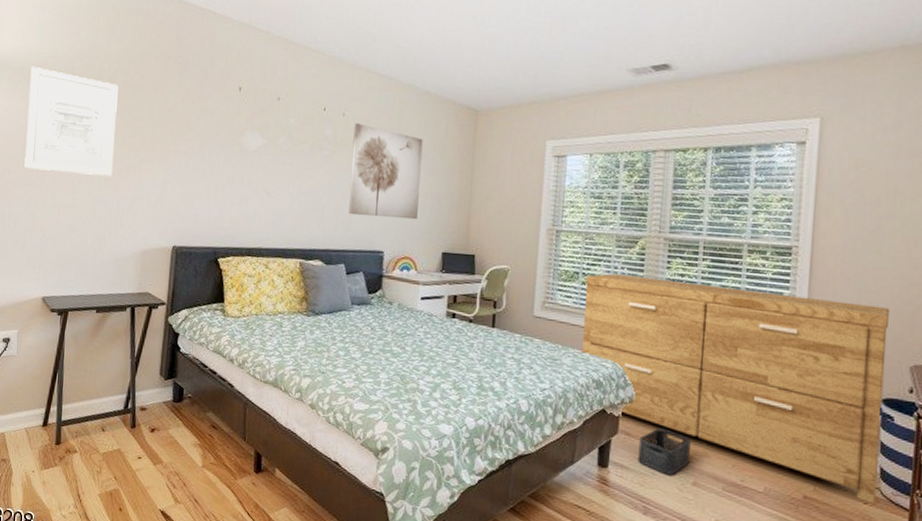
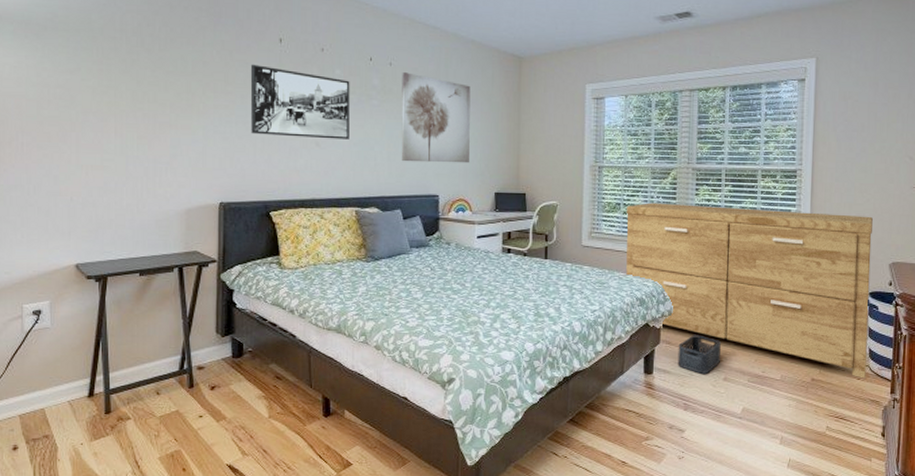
wall art: present [24,66,119,176] -> none [39,19,146,134]
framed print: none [206,111,303,190] -> present [250,64,350,140]

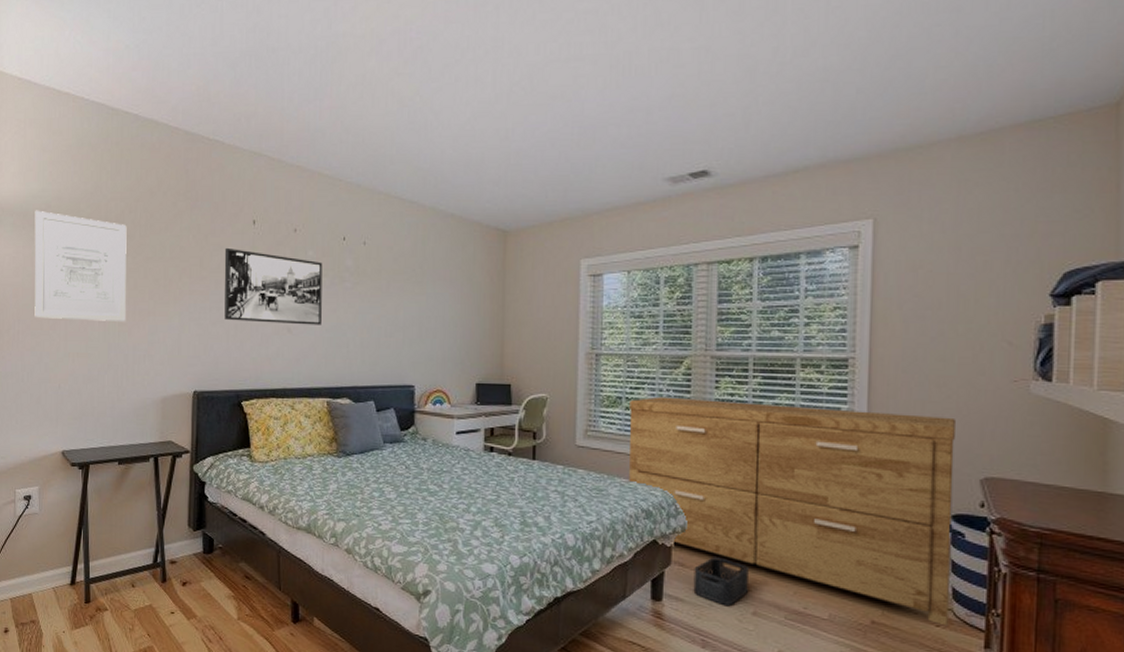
wall art: none [39,19,146,134] -> present [34,210,127,321]
wall art: present [401,72,471,163] -> none [374,252,450,351]

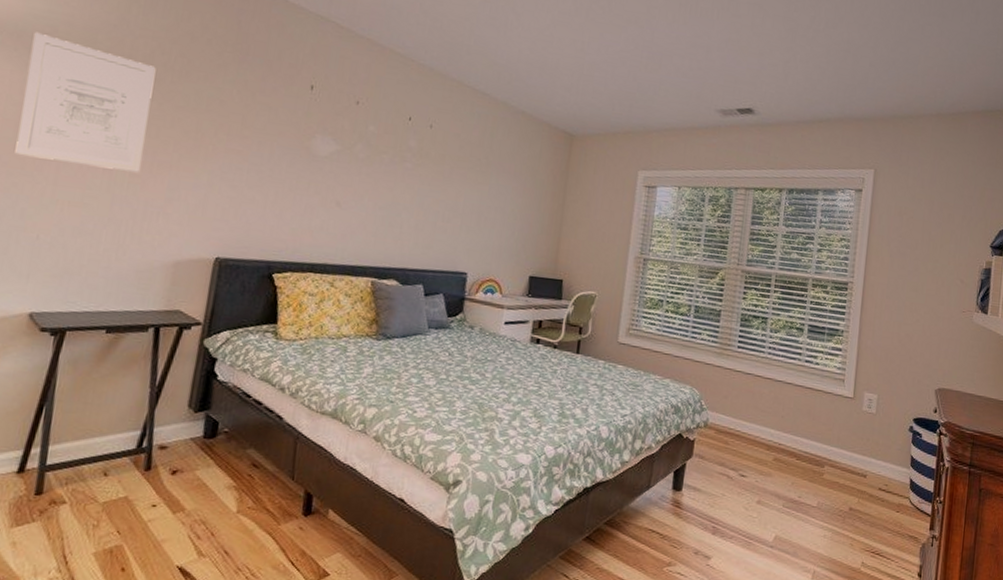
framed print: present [224,247,323,325] -> none [264,109,384,202]
dresser: present [629,396,955,626] -> none [663,302,921,512]
storage bin: present [693,557,750,605] -> none [709,450,757,495]

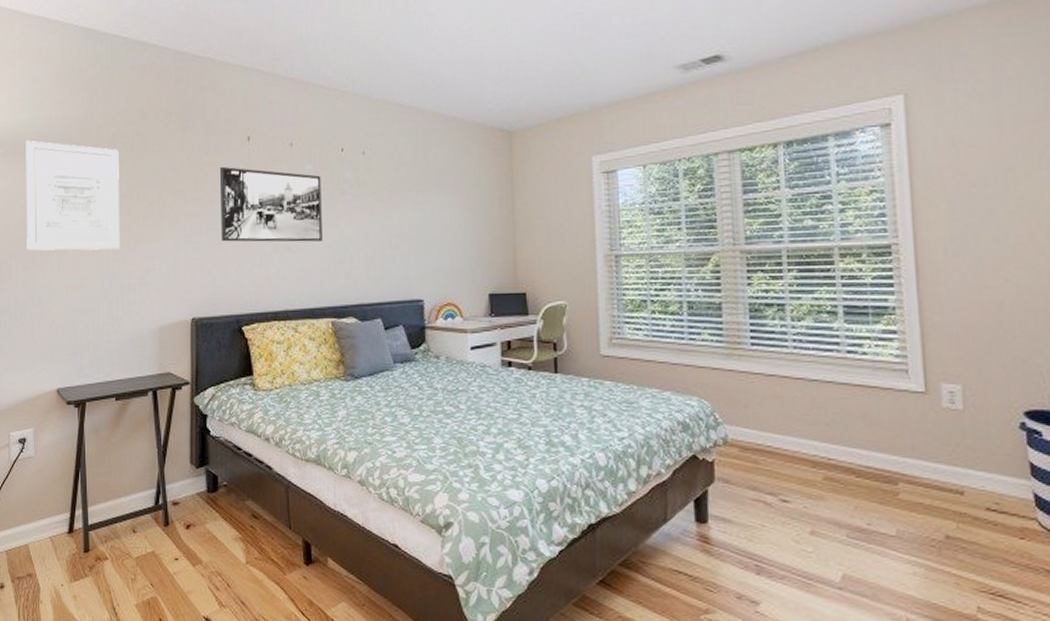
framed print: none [264,109,384,202] -> present [219,166,322,242]

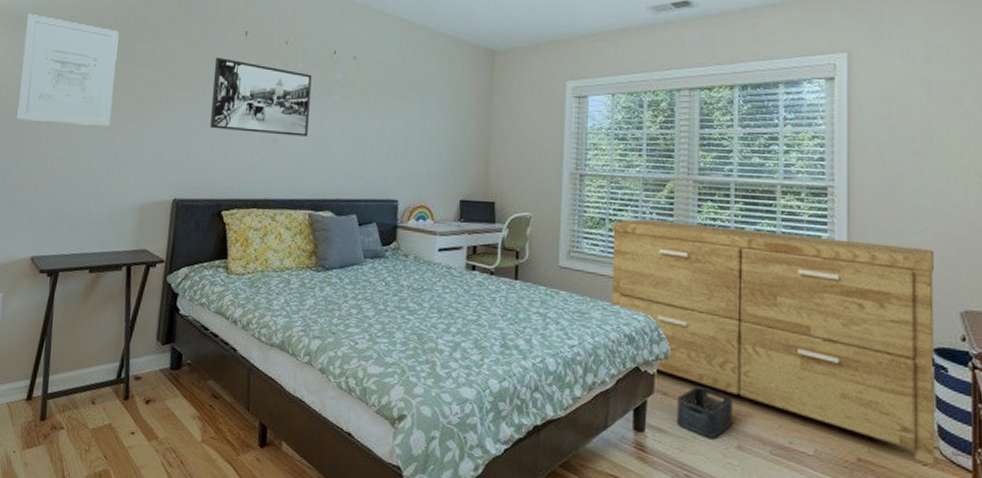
dresser: none [656,297,1033,538] -> present [612,219,935,466]
storage bin: none [740,471,804,525] -> present [676,386,734,438]

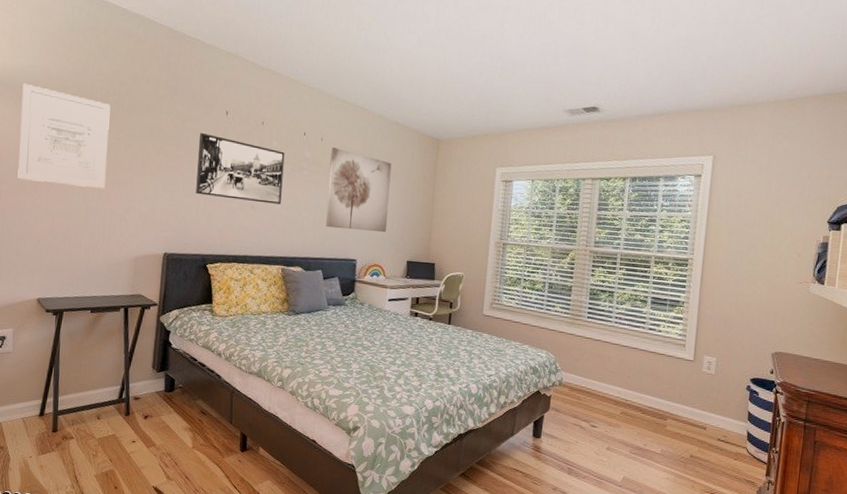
wall art: none [359,66,438,166] -> present [325,147,392,233]
dresser: present [612,219,935,466] -> none [522,280,758,460]
storage bin: present [676,386,734,438] -> none [564,405,606,442]

